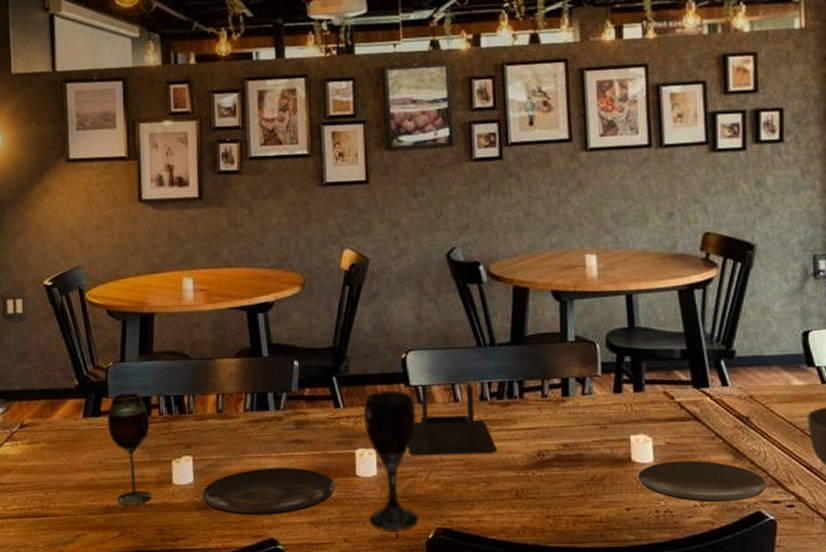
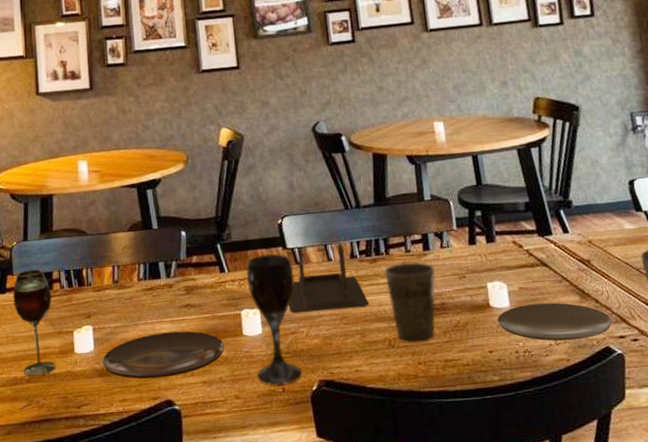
cup: none [516,407,574,495] -> present [384,261,436,343]

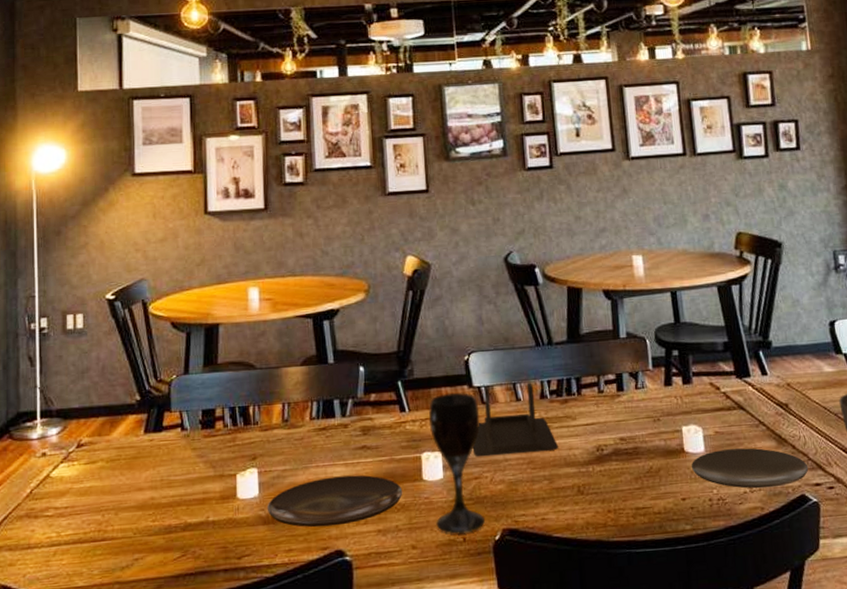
wineglass: present [13,269,55,376] -> none [170,405,215,524]
cup: present [384,261,436,343] -> none [575,402,629,489]

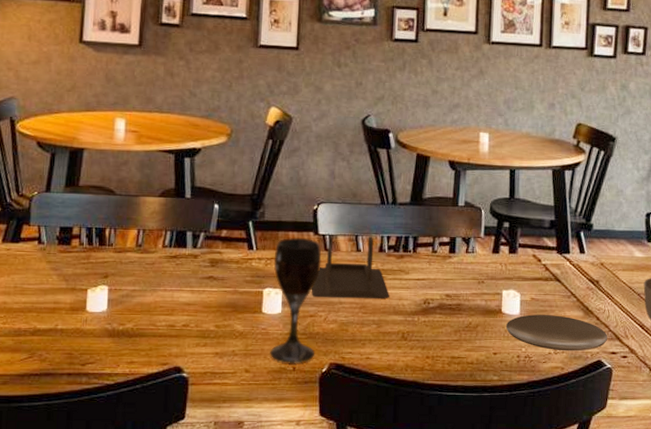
plate: present [267,475,403,528] -> none [113,301,243,345]

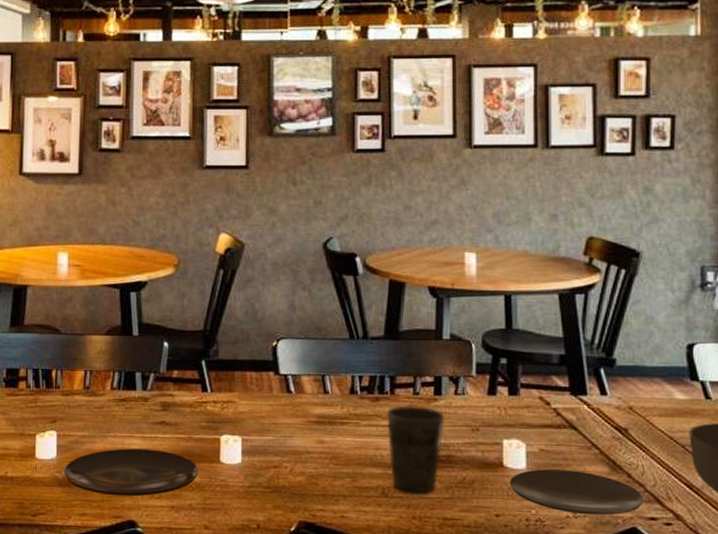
plate: none [113,301,243,345] -> present [63,448,199,497]
cup: present [270,237,322,363] -> none [230,377,284,520]
napkin holder: present [312,235,389,299] -> none [275,375,364,448]
cup: none [408,262,458,338] -> present [386,405,445,495]

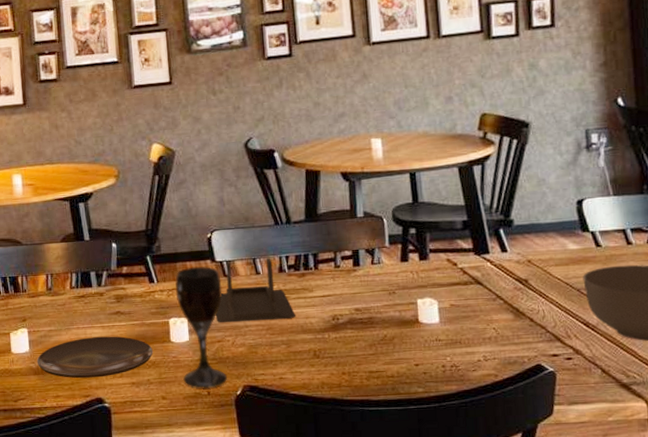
cup: none [230,377,284,520] -> present [175,266,228,388]
napkin holder: none [275,375,364,448] -> present [216,258,295,322]
cup: present [386,405,445,495] -> none [312,276,365,354]
plate: present [509,469,644,516] -> none [425,320,546,358]

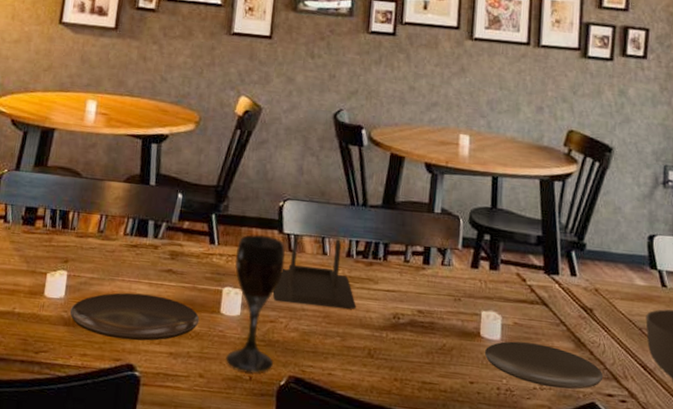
plate: none [425,320,546,358] -> present [484,341,604,390]

